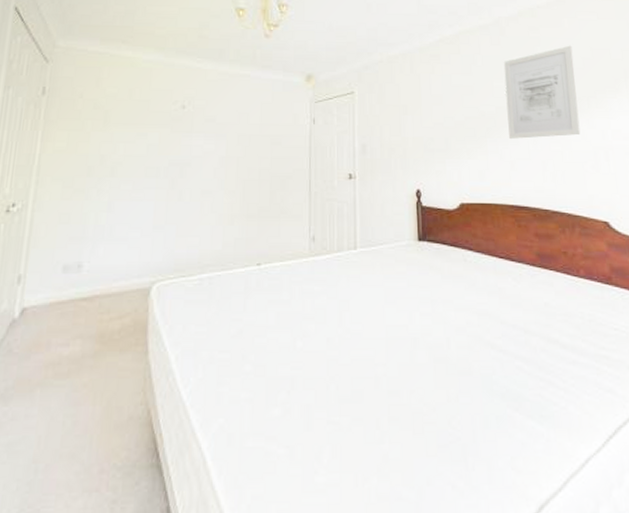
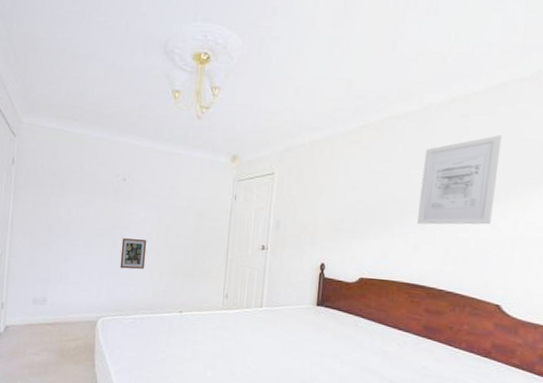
picture frame: none [180,176,213,215] -> present [120,238,147,269]

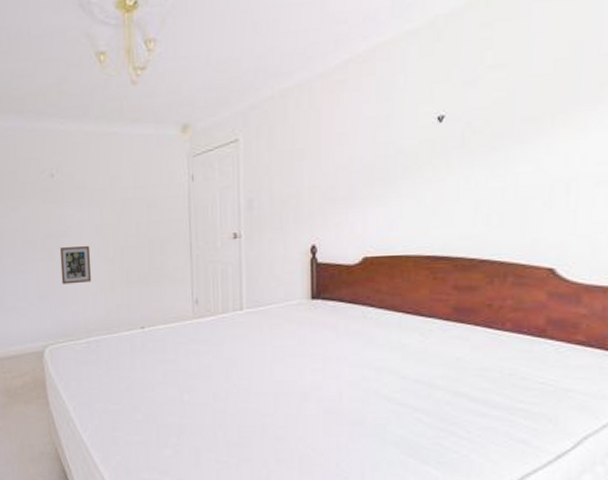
wall art: present [417,135,502,225] -> none [433,42,541,178]

